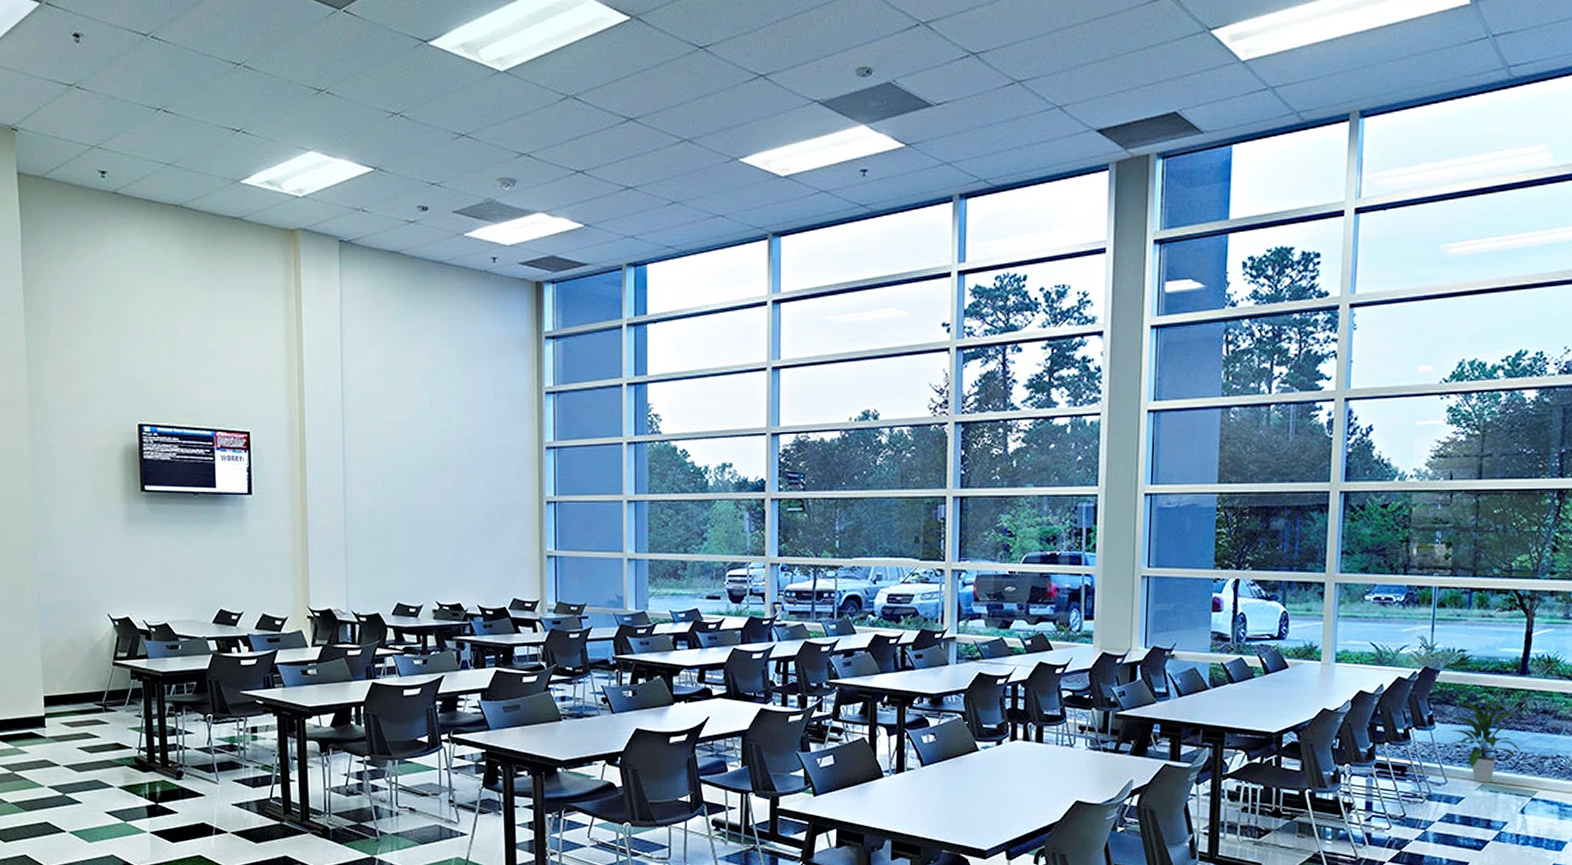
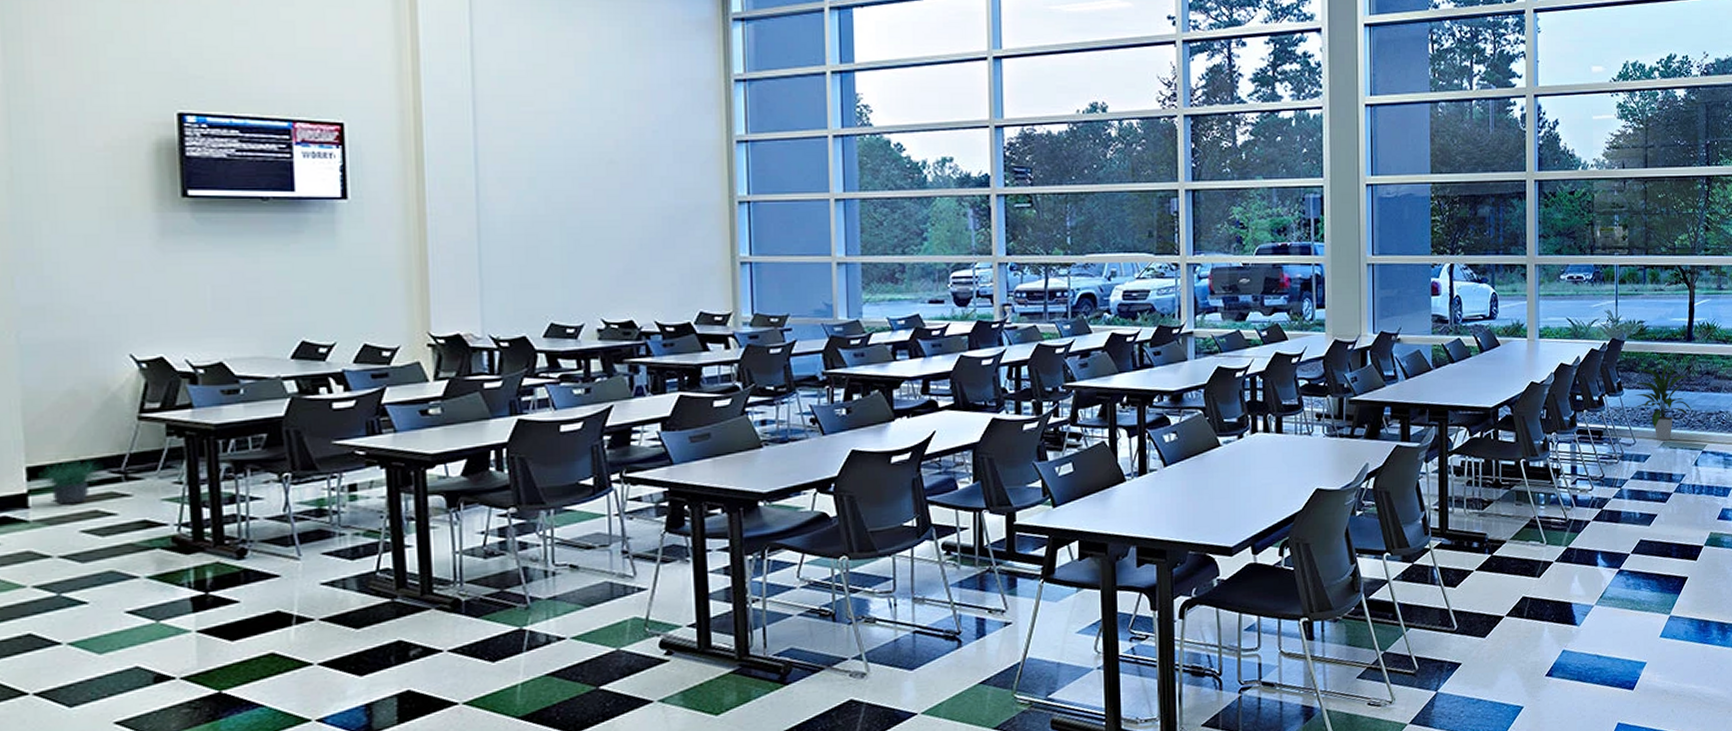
potted plant: none [51,688,90,727] -> present [38,453,102,505]

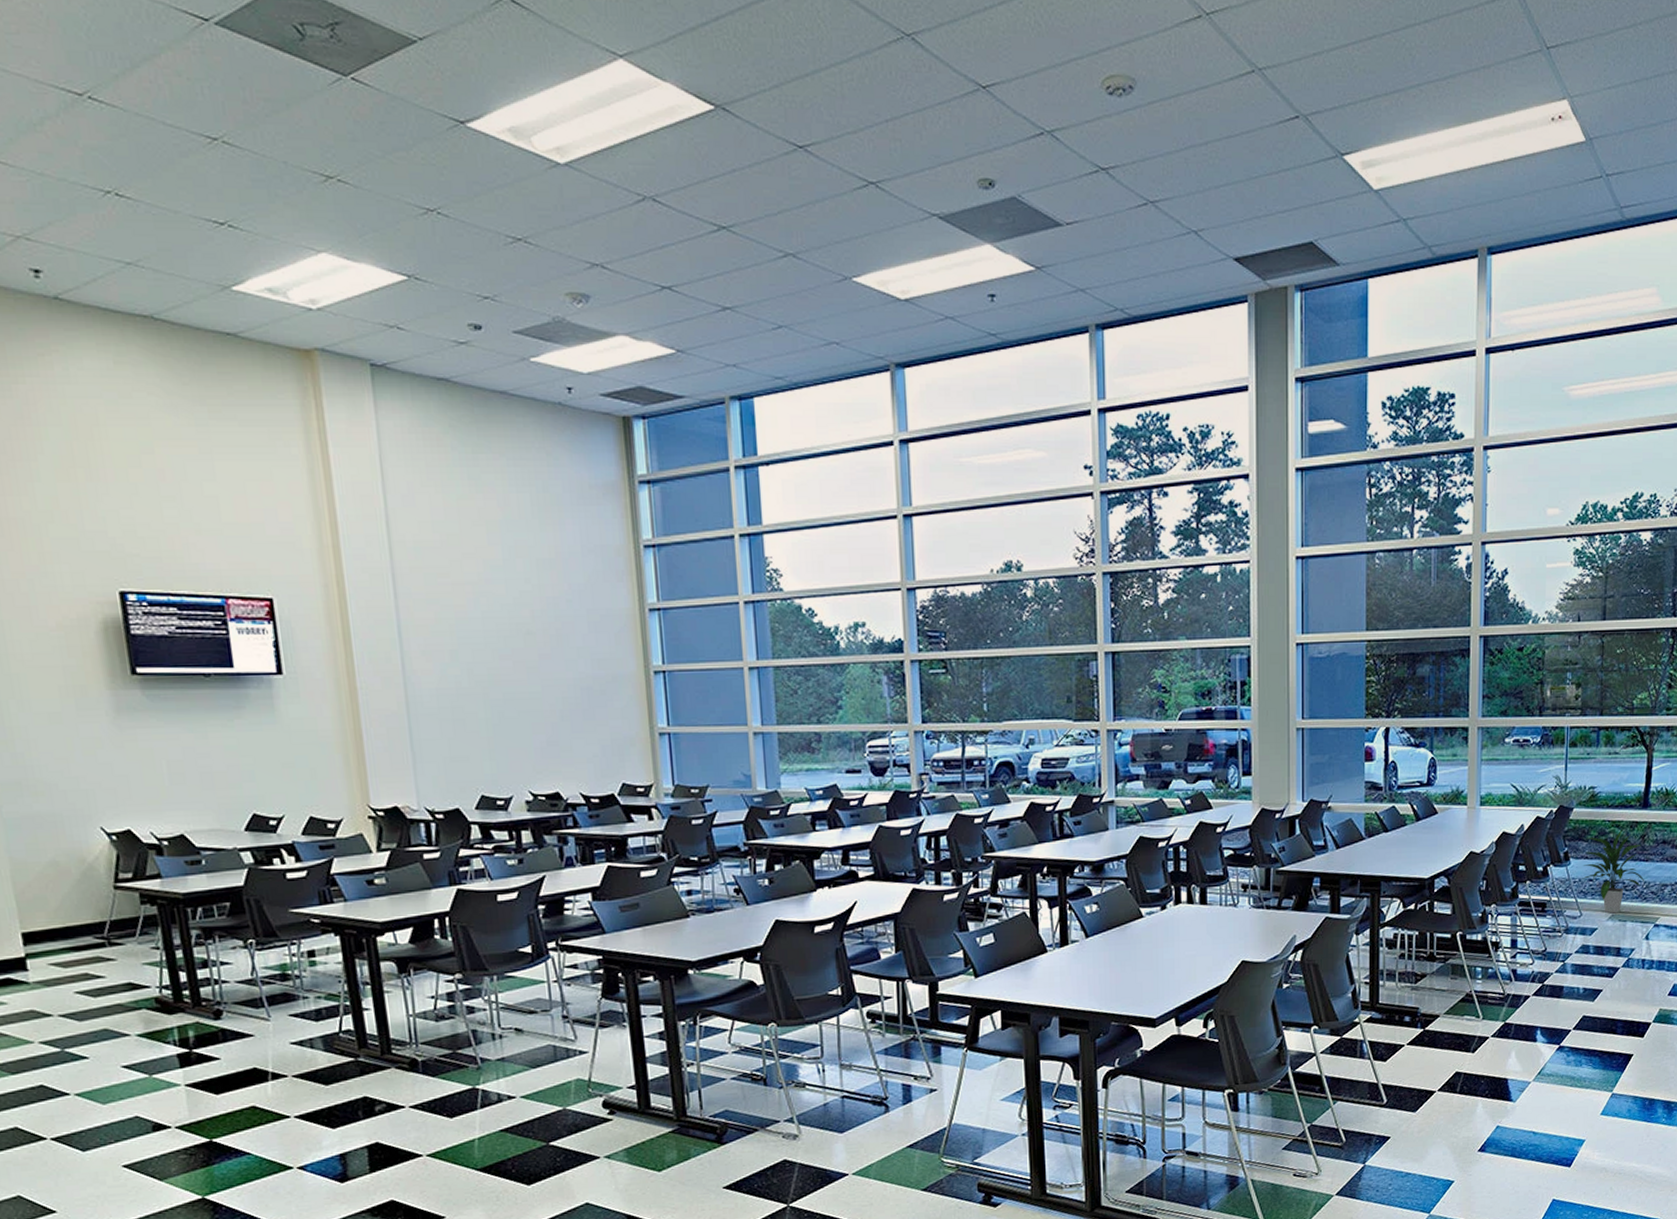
potted plant: present [38,453,102,505] -> none [32,920,88,968]

